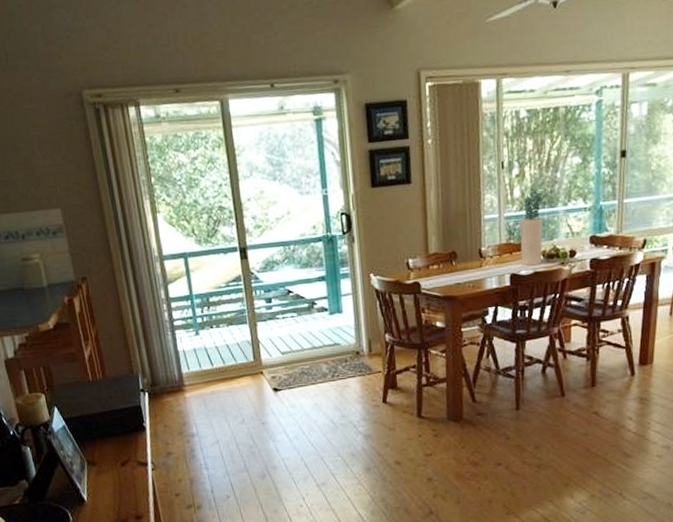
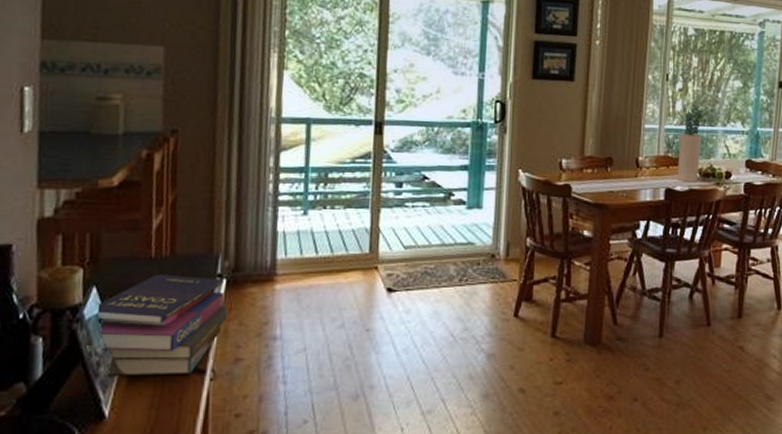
books: none [60,392,155,472] -> present [97,274,229,377]

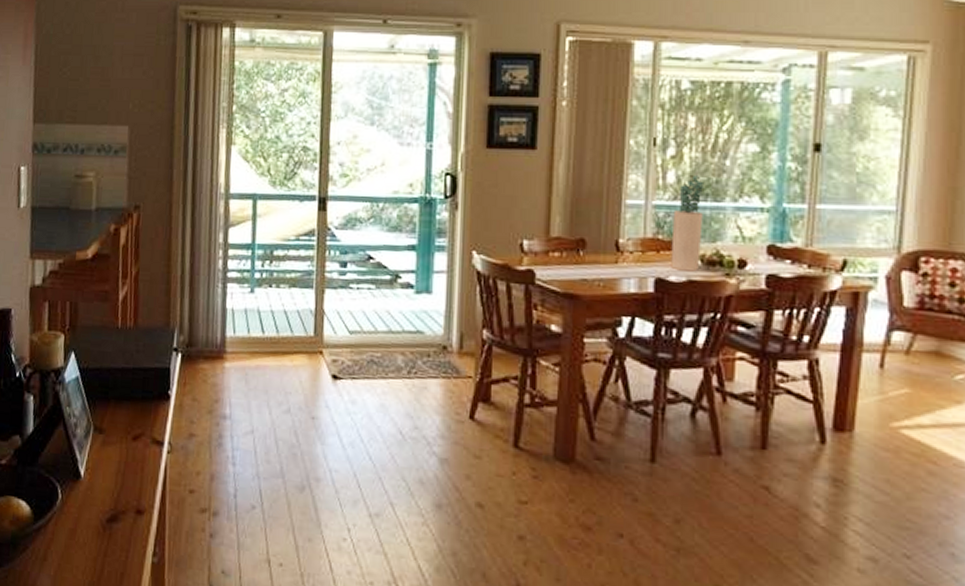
books: present [97,274,229,377] -> none [75,344,183,444]

